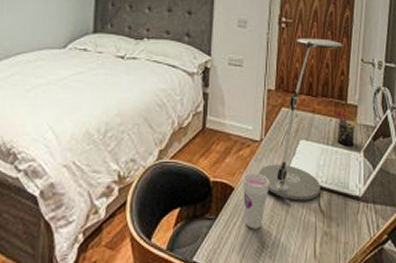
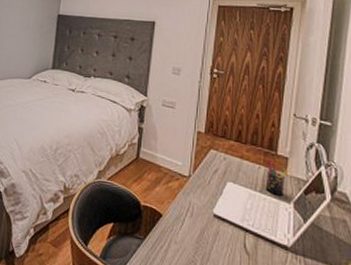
cup: present [243,173,269,229] -> none [170,203,196,257]
desk lamp: present [258,38,343,201] -> none [186,89,274,240]

